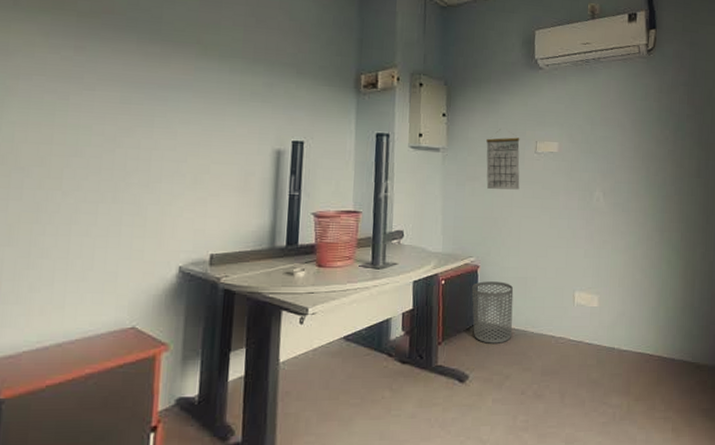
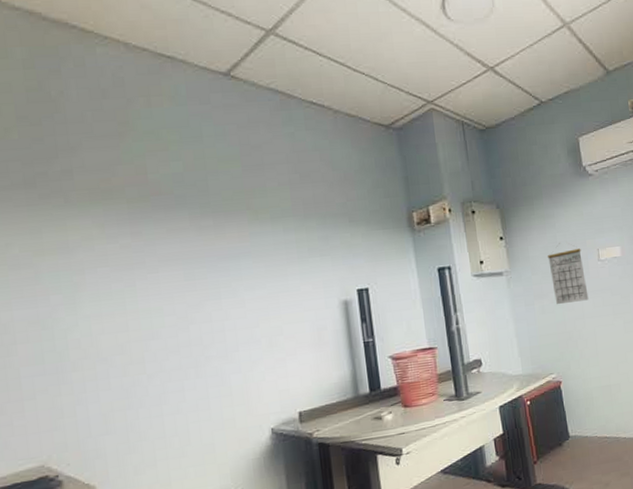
waste bin: present [471,281,514,344] -> none [557,393,604,455]

